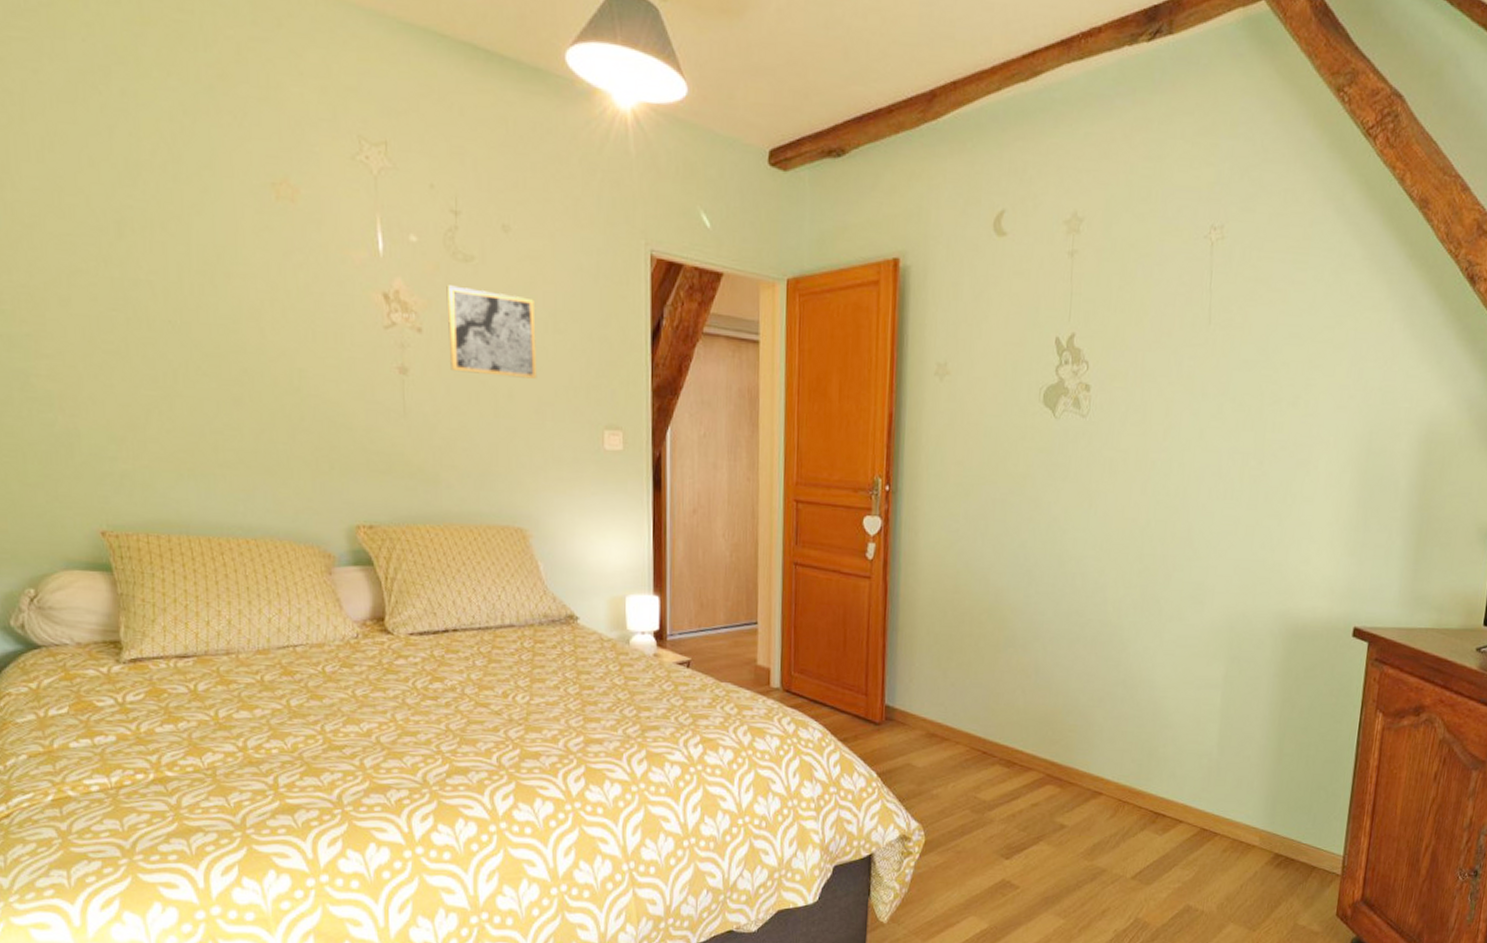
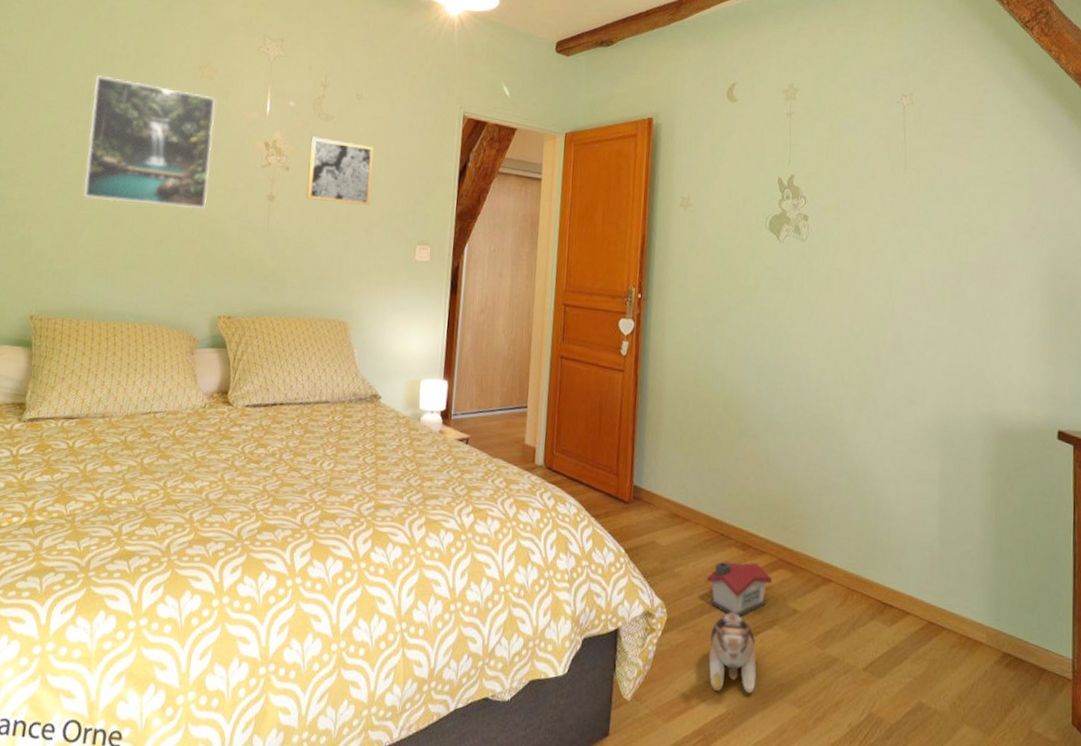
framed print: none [122,196,316,386] -> present [84,75,216,209]
toy house: none [967,779,1039,836] -> present [706,561,773,617]
plush toy: none [970,830,1022,909] -> present [708,611,757,694]

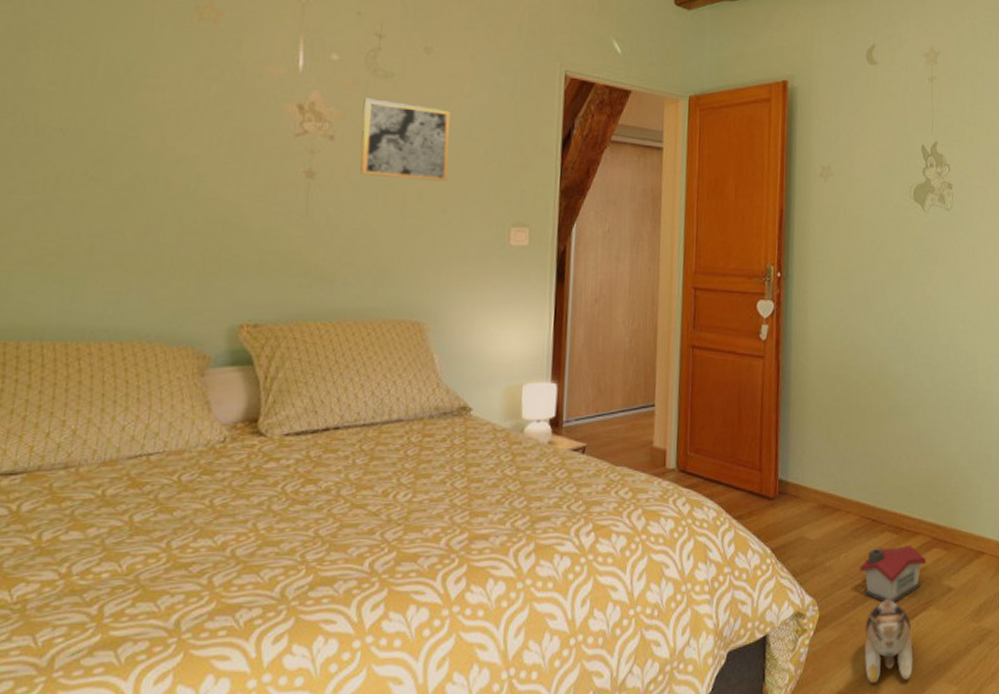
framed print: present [84,75,216,209] -> none [18,13,224,190]

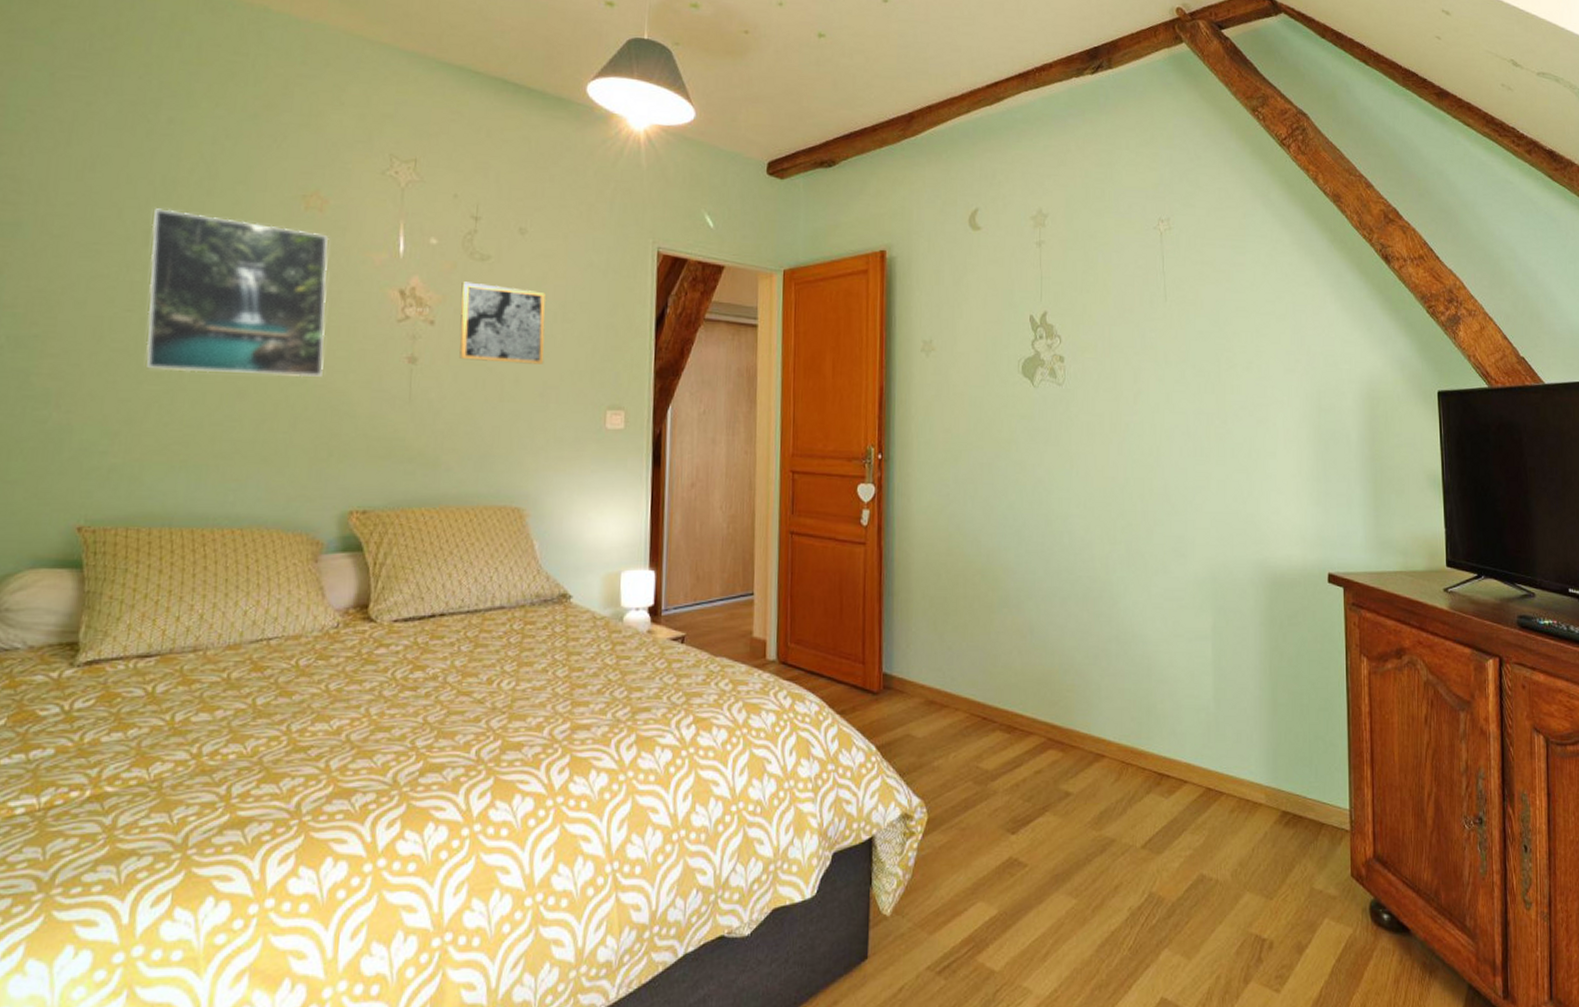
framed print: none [18,13,224,190] -> present [146,208,329,378]
toy house: present [859,544,927,604] -> none [969,745,1042,808]
plush toy: present [864,598,914,684] -> none [976,802,1029,893]

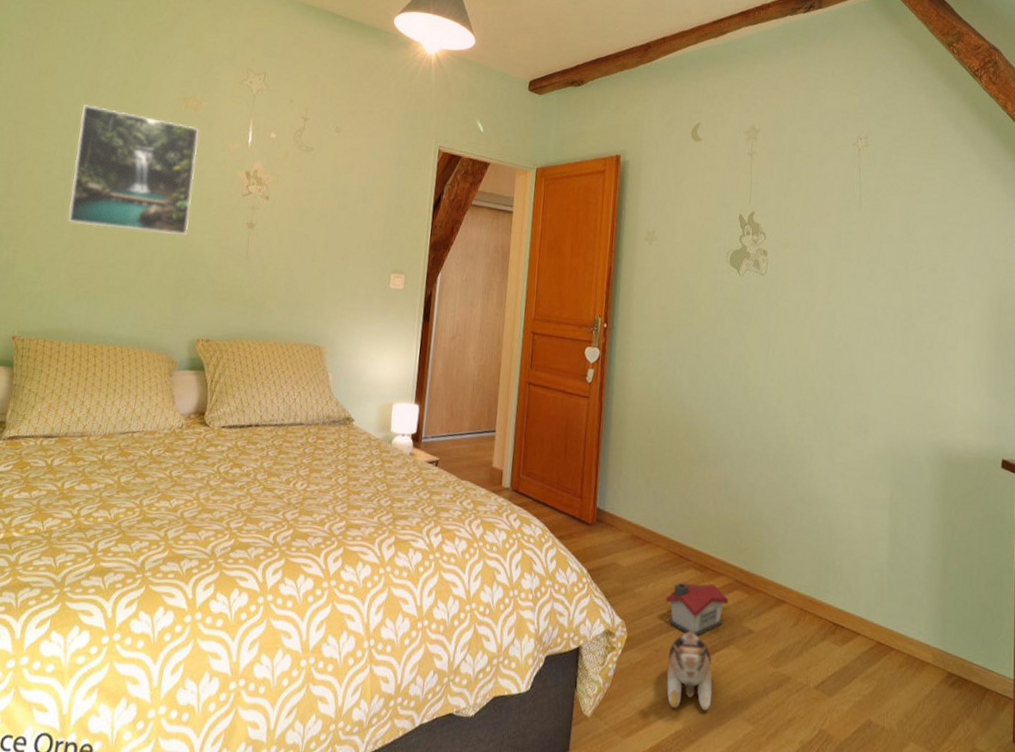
wall art: present [459,281,547,364] -> none [285,167,352,234]
toy house: none [969,745,1042,808] -> present [665,582,729,637]
plush toy: none [976,802,1029,893] -> present [666,631,713,711]

